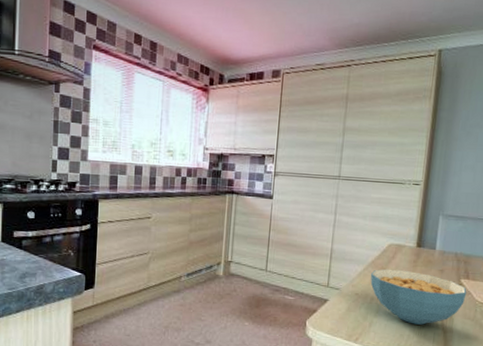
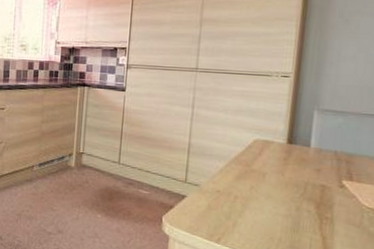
cereal bowl: present [370,269,467,325] -> none [233,166,350,229]

